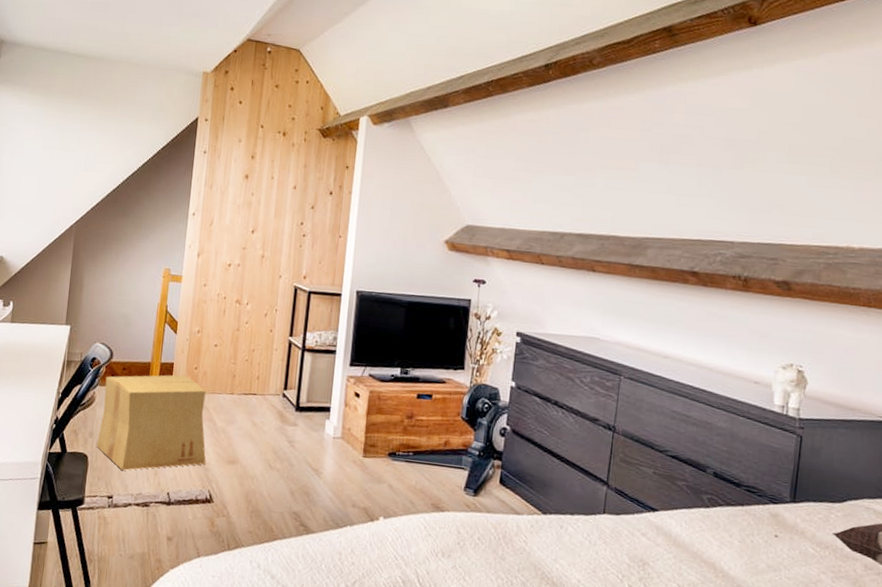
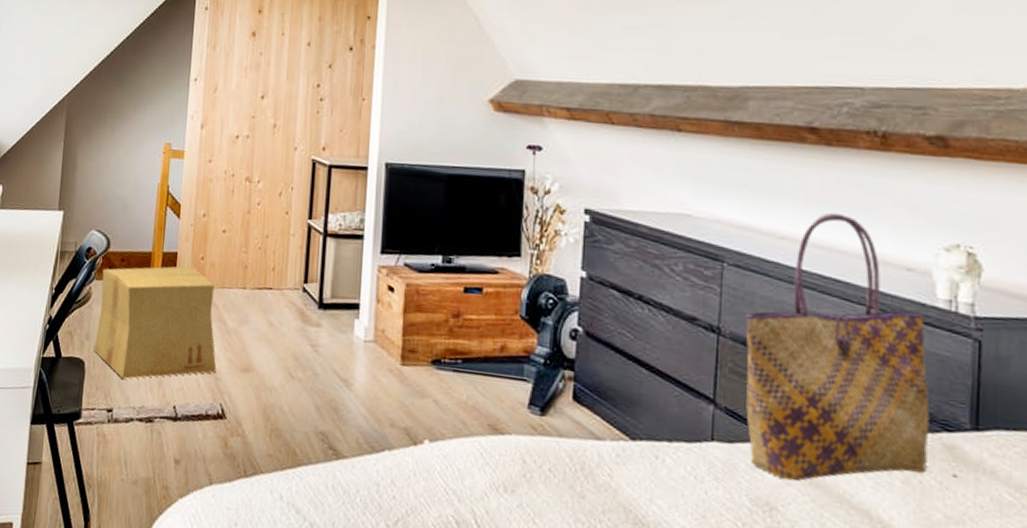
tote bag: none [630,338,764,543] -> present [745,212,930,482]

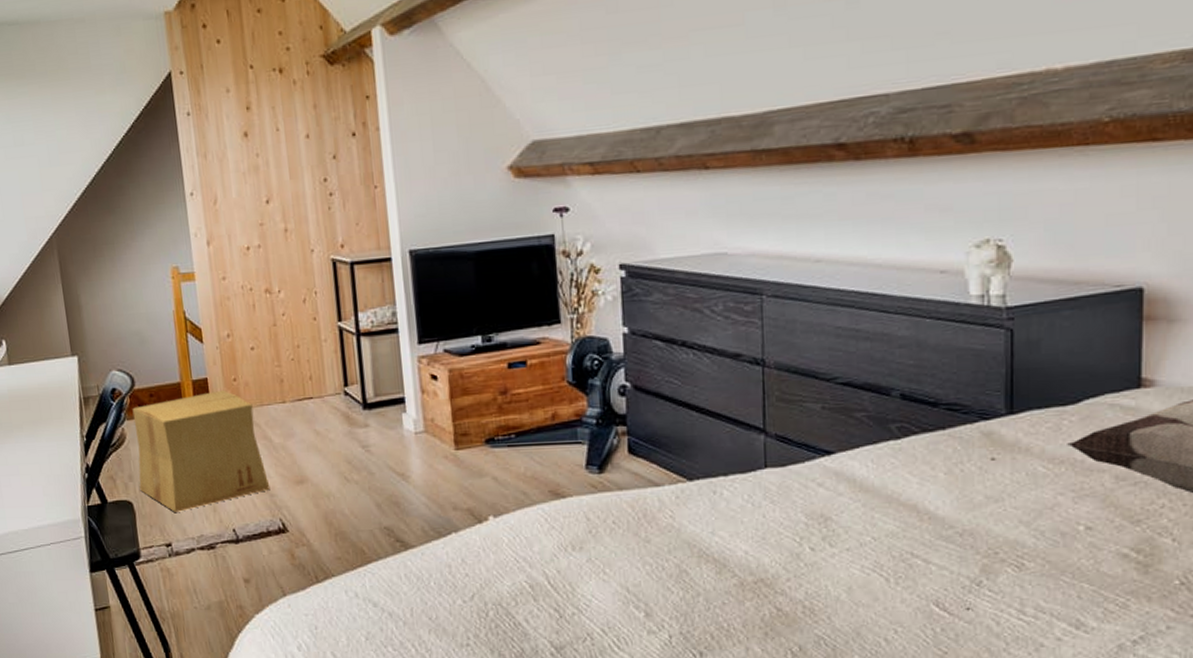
tote bag: present [745,212,930,482] -> none [788,227,968,491]

